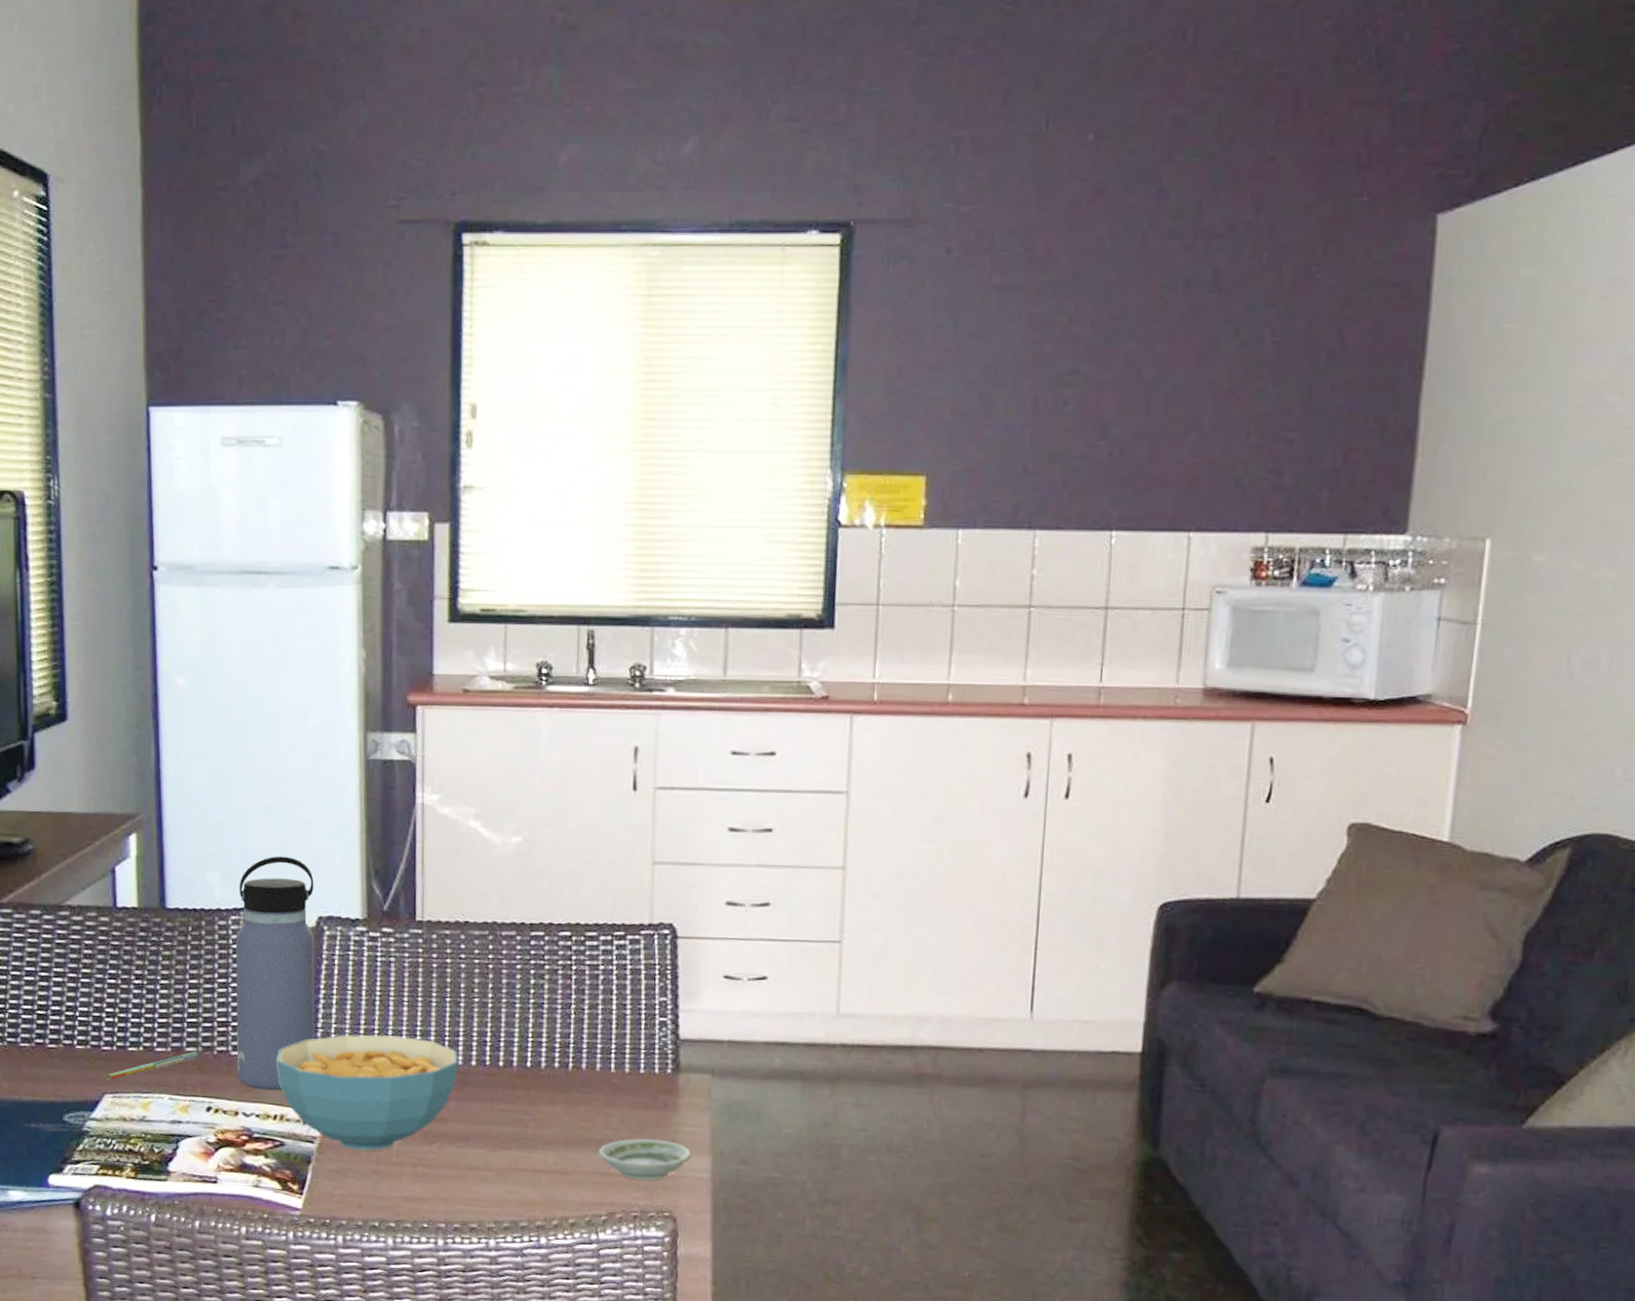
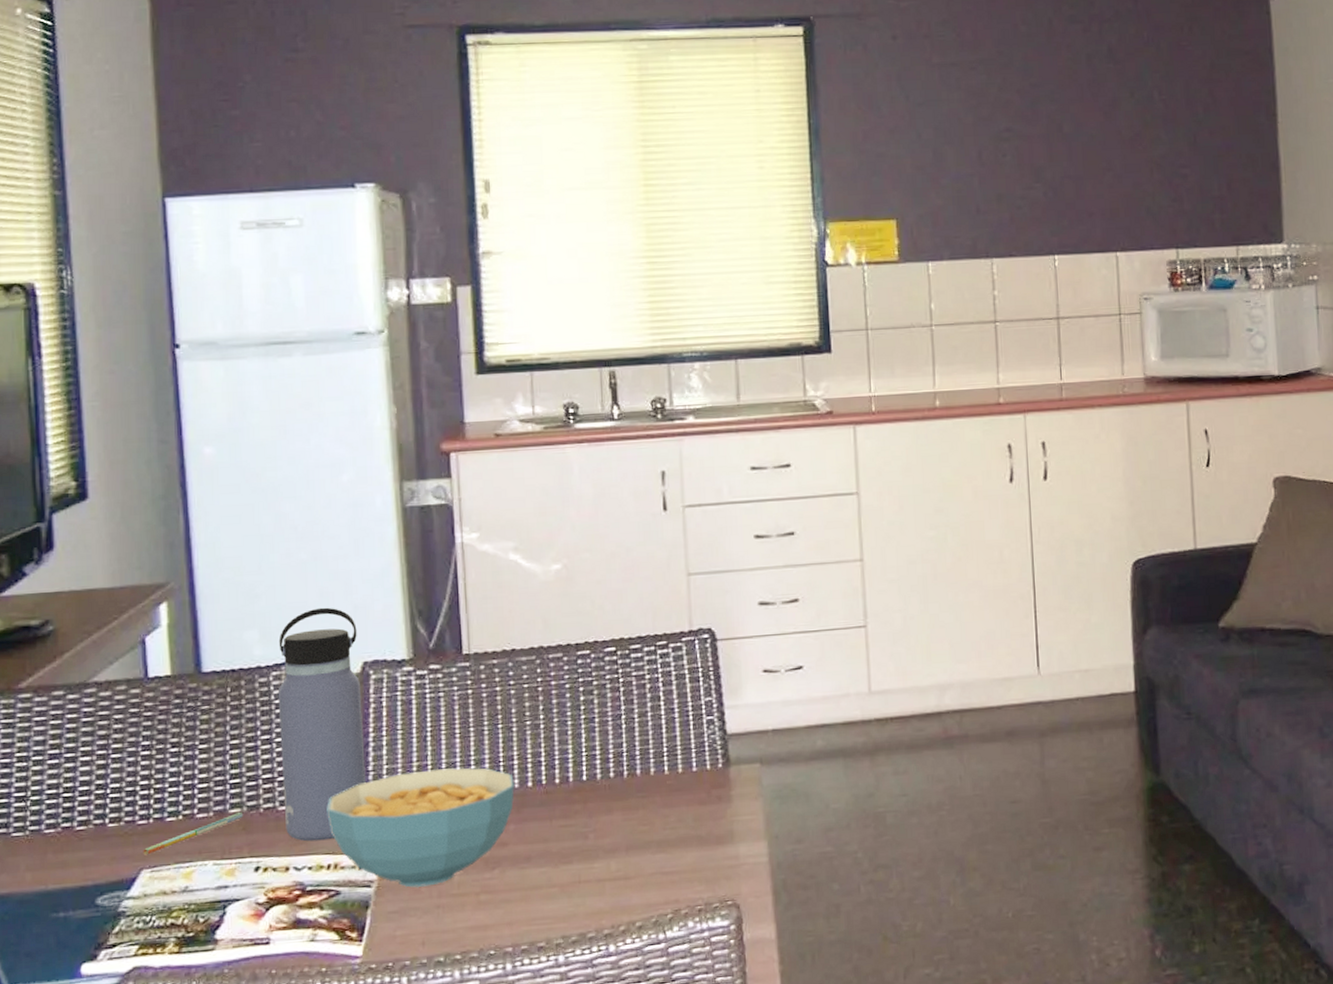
saucer: present [598,1138,691,1181] -> none [659,832,748,874]

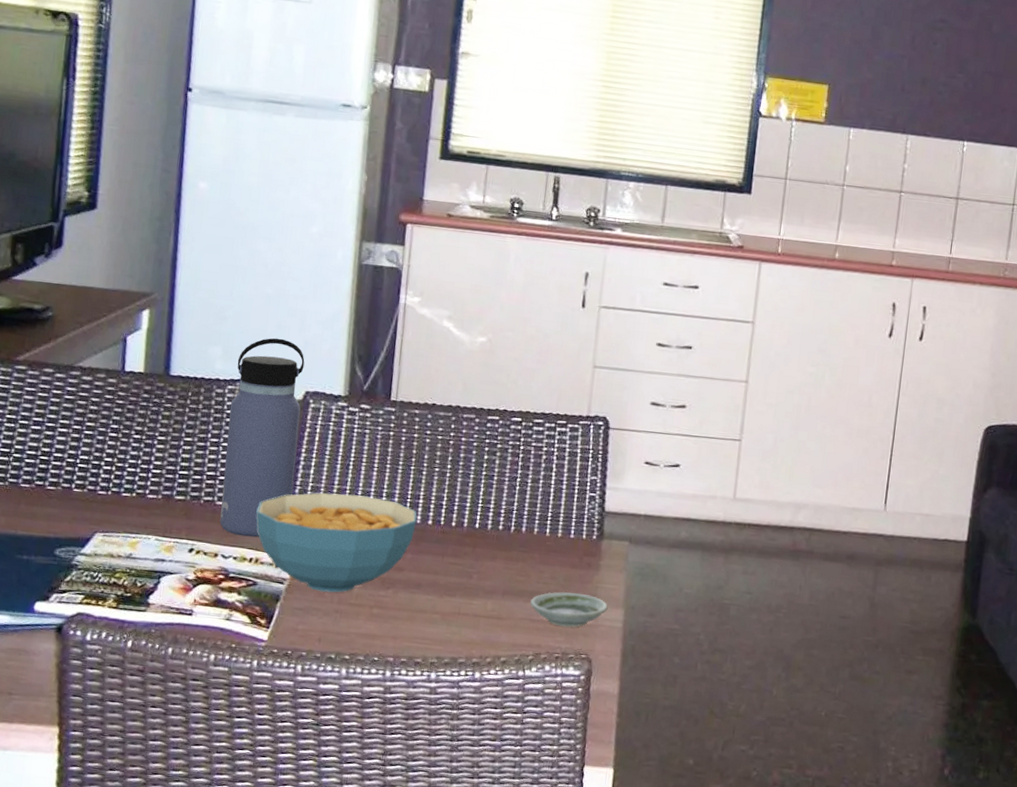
pen: present [143,812,244,855] -> none [99,500,187,521]
saucer: none [659,832,748,874] -> present [530,592,608,627]

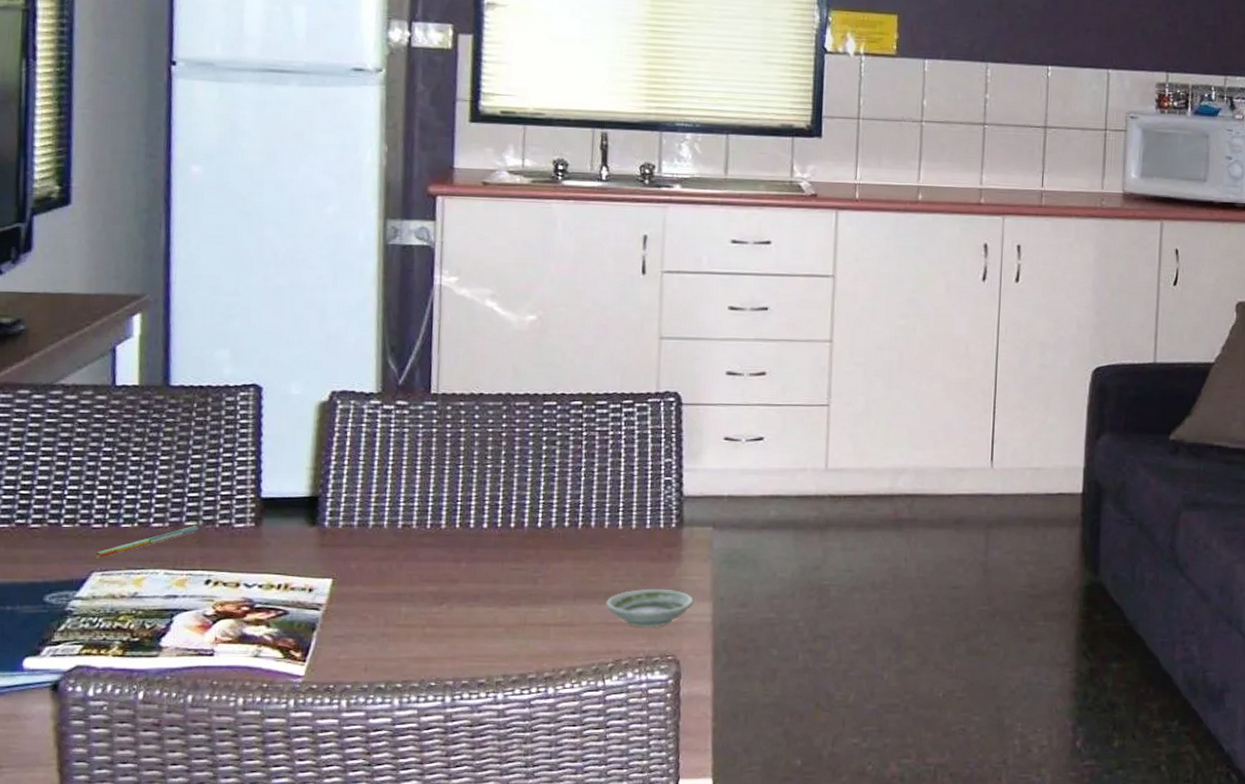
pen: none [99,500,187,521] -> present [95,526,199,558]
water bottle: present [220,338,305,538] -> none [240,334,328,561]
cereal bowl: present [256,492,417,593] -> none [282,501,470,615]

